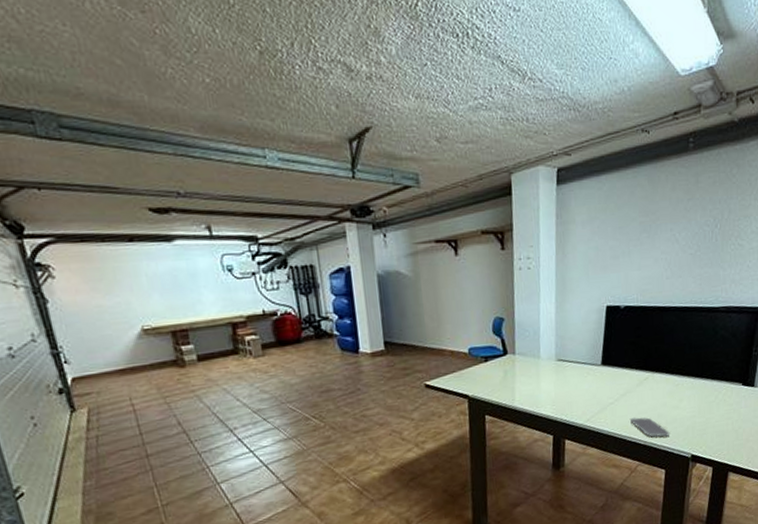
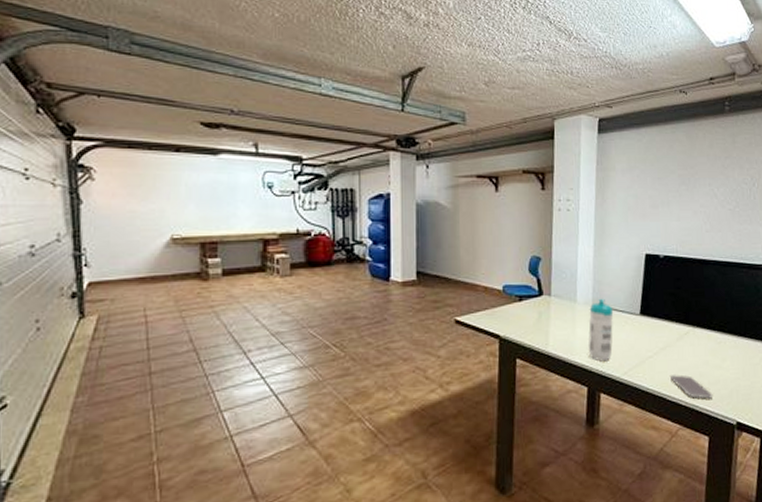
water bottle: none [552,352,576,412] -> present [588,298,614,362]

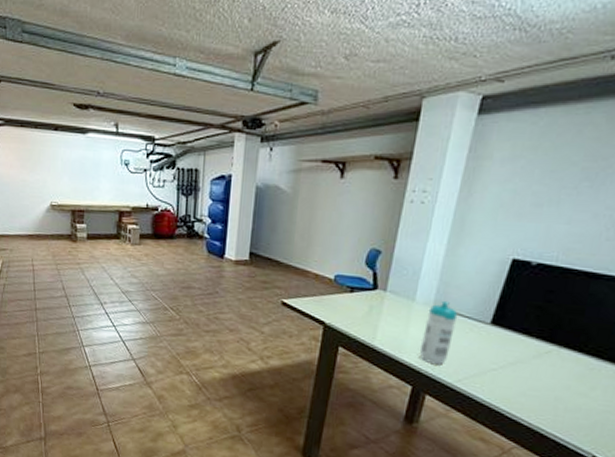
smartphone: present [670,375,713,399] -> none [515,392,568,426]

